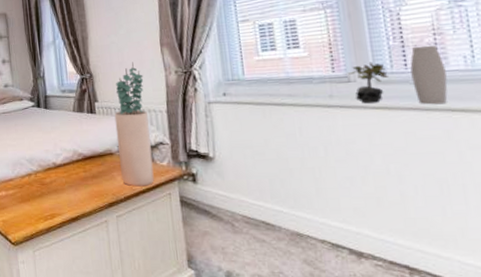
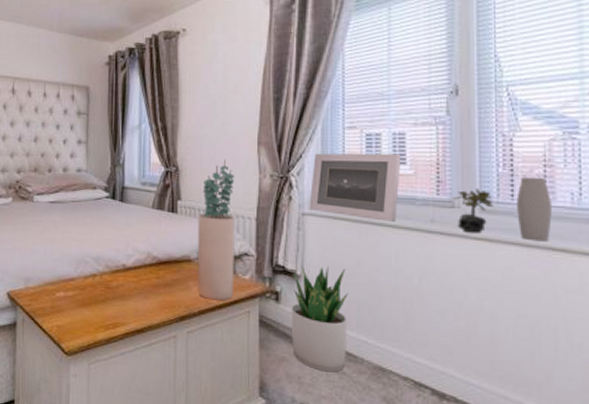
planter: none [206,146,265,241] -> present [291,266,349,373]
picture frame: none [213,39,297,102] -> present [309,153,402,223]

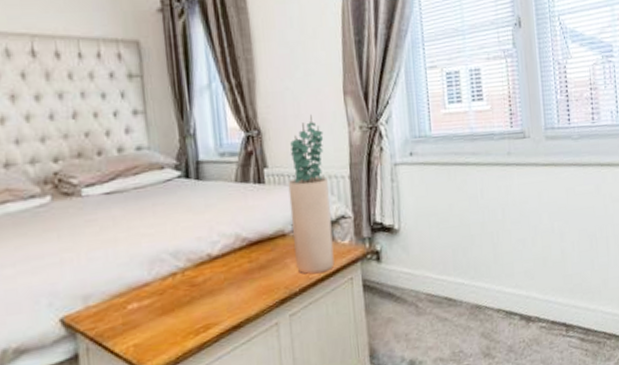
planter: present [291,266,349,373] -> none [391,214,447,323]
picture frame: present [309,153,402,223] -> none [400,90,479,161]
succulent plant: present [452,188,493,235] -> none [523,116,556,162]
vase: present [517,176,552,242] -> none [572,99,599,160]

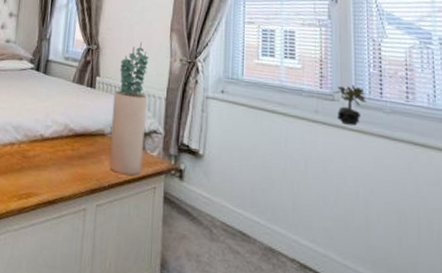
succulent plant: none [523,116,556,162] -> present [332,84,366,126]

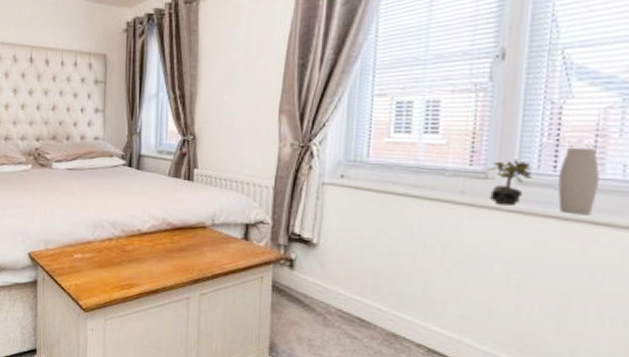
vase: present [108,41,149,177] -> none [211,127,254,267]
vase: none [385,77,413,137] -> present [557,147,600,216]

